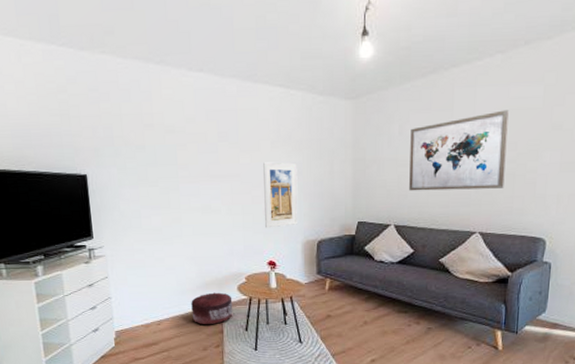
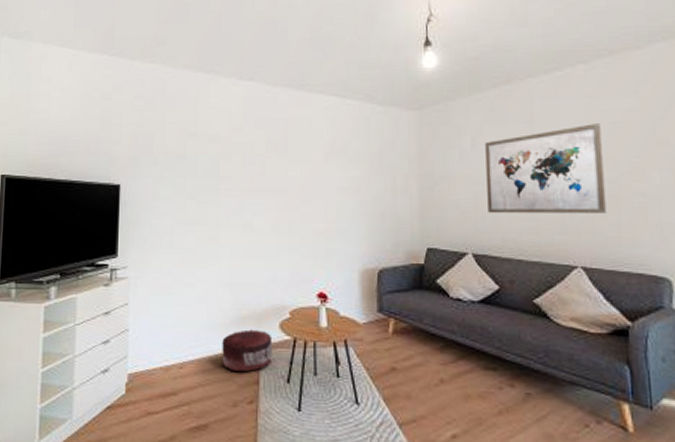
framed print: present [263,162,298,228] -> none [315,176,355,252]

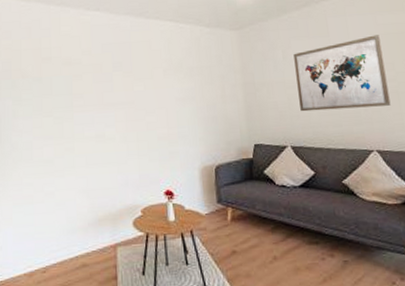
pouf: present [222,329,273,371] -> none [82,229,128,270]

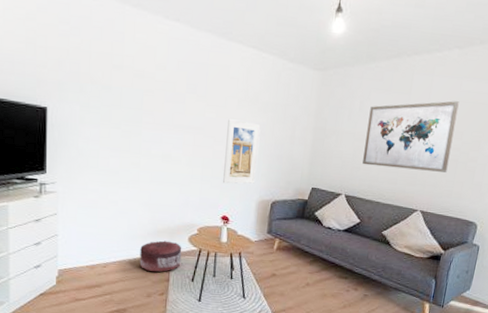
pouf: none [82,229,128,270] -> present [139,240,182,272]
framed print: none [157,88,193,155] -> present [223,119,261,184]

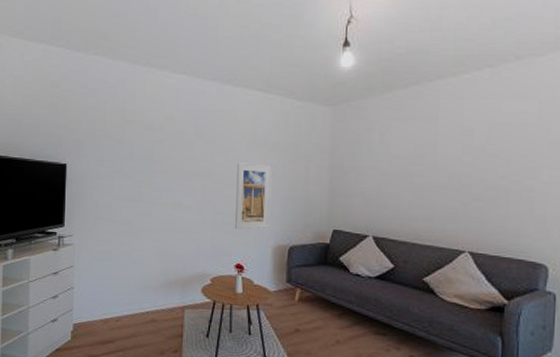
pouf: present [139,240,182,272] -> none [152,292,195,327]
wall art: present [362,101,459,173] -> none [390,124,500,206]

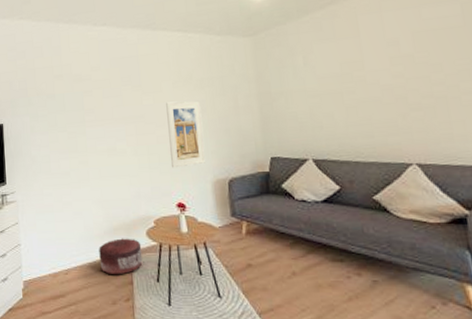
pouf: none [152,292,195,327] -> present [99,238,143,274]

